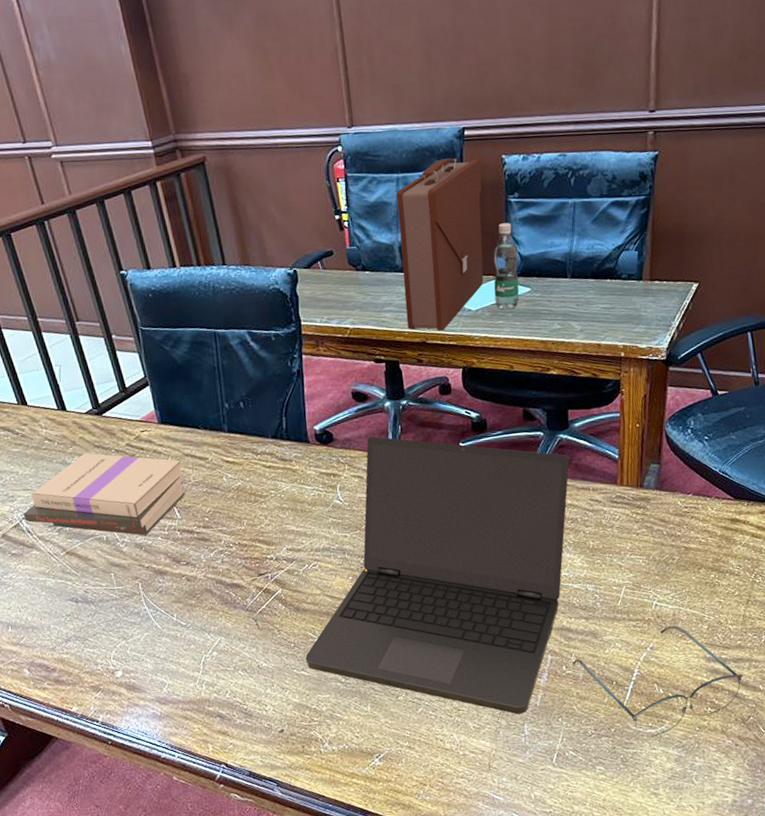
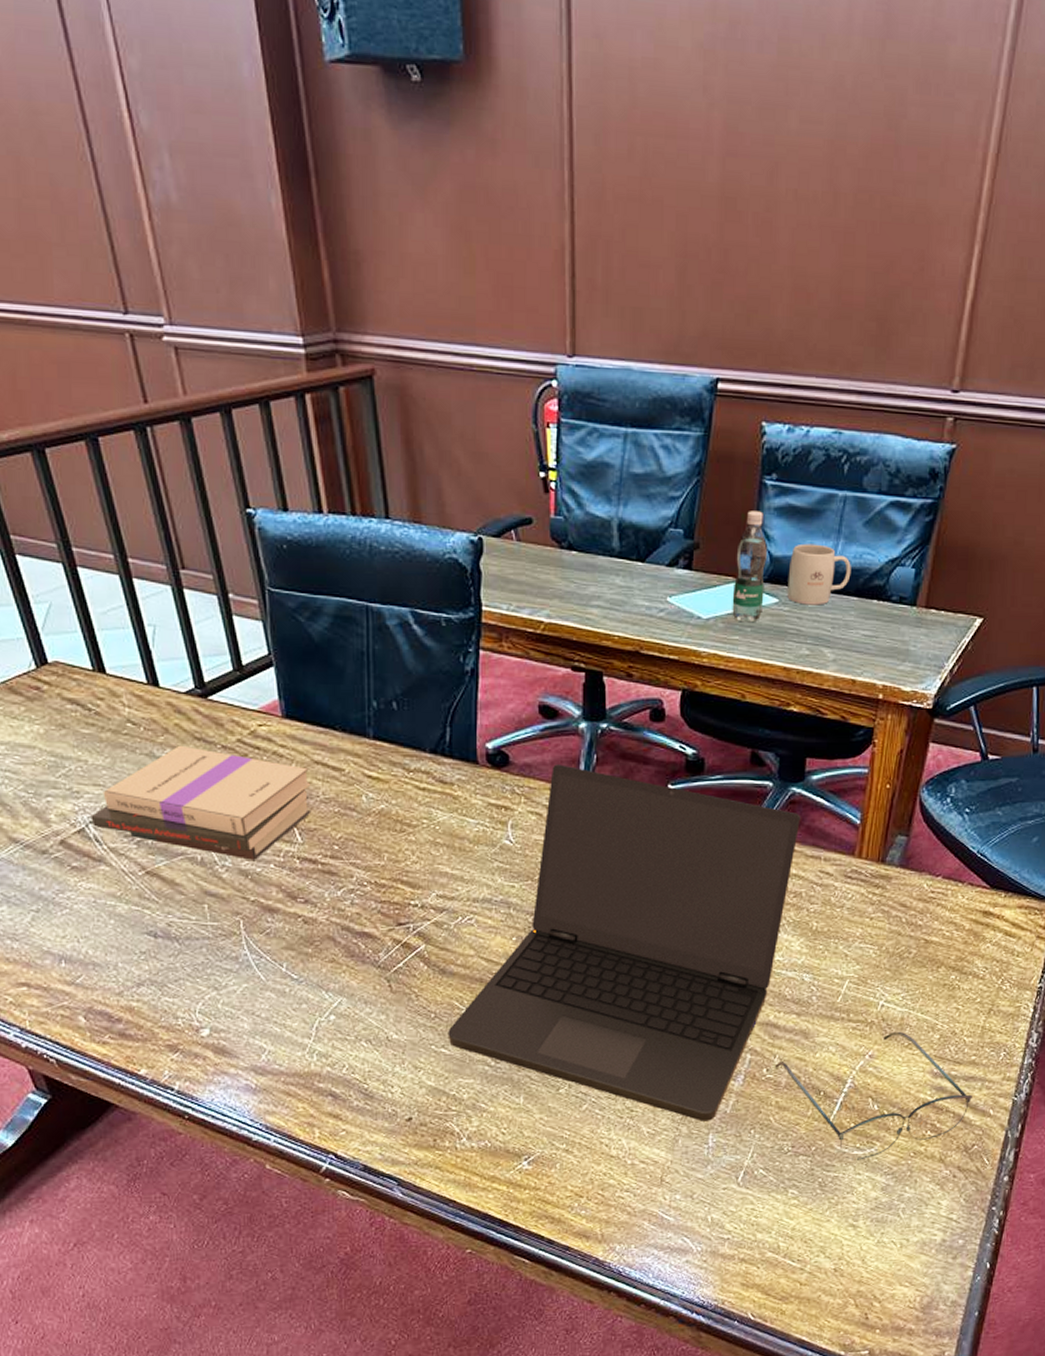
briefcase: present [396,158,484,331] -> none [618,416,735,640]
mug: none [536,242,587,290] -> present [787,543,851,606]

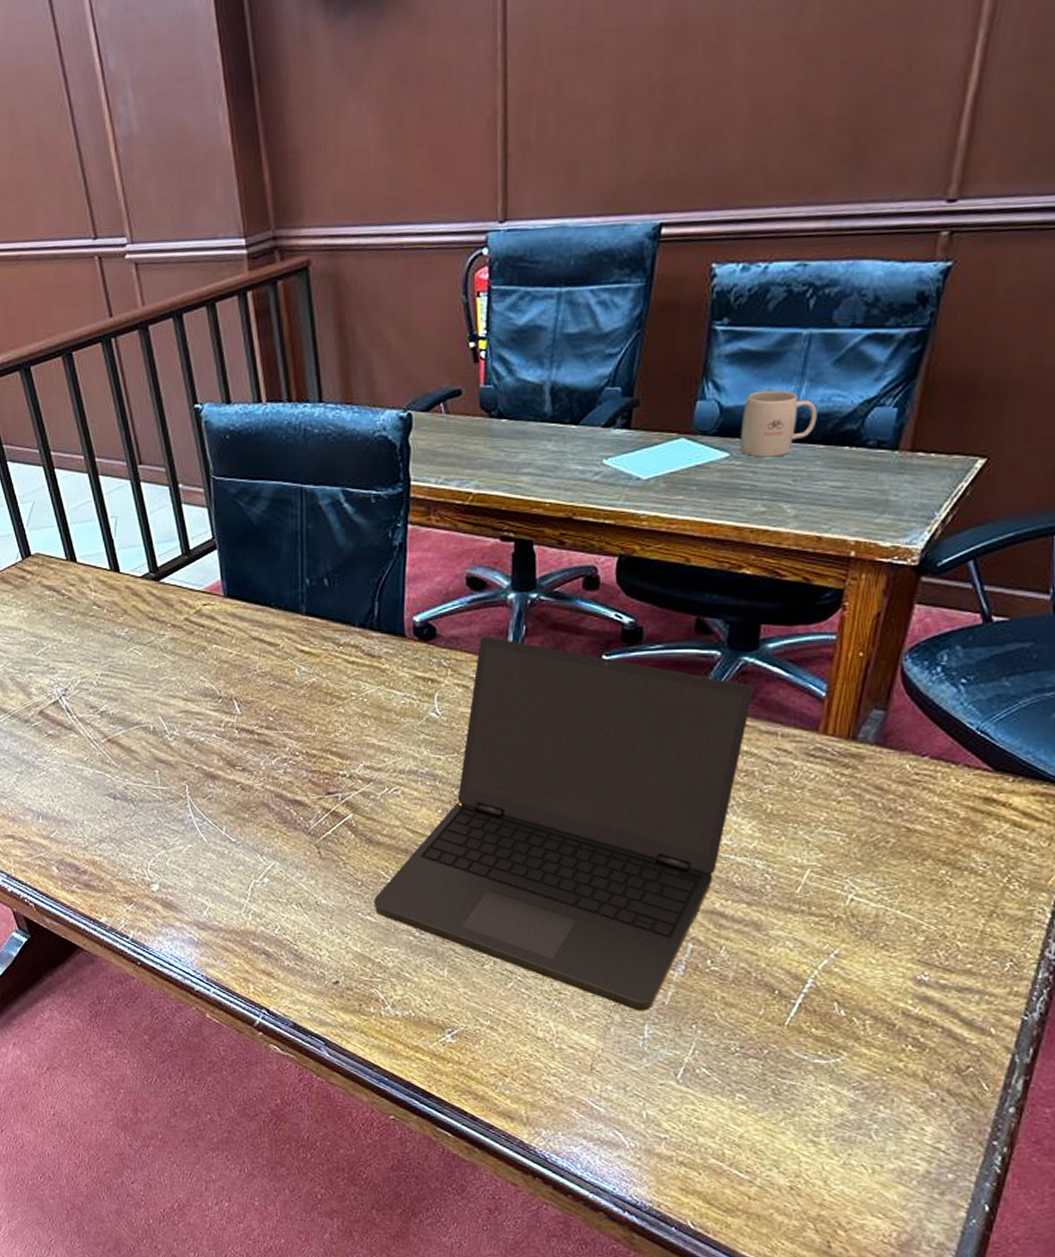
books: present [91,745,312,860] -> none [63,624,249,730]
bottle: present [732,511,768,623] -> none [675,360,718,481]
eyeglasses: present [775,1031,972,1161] -> none [721,929,967,1070]

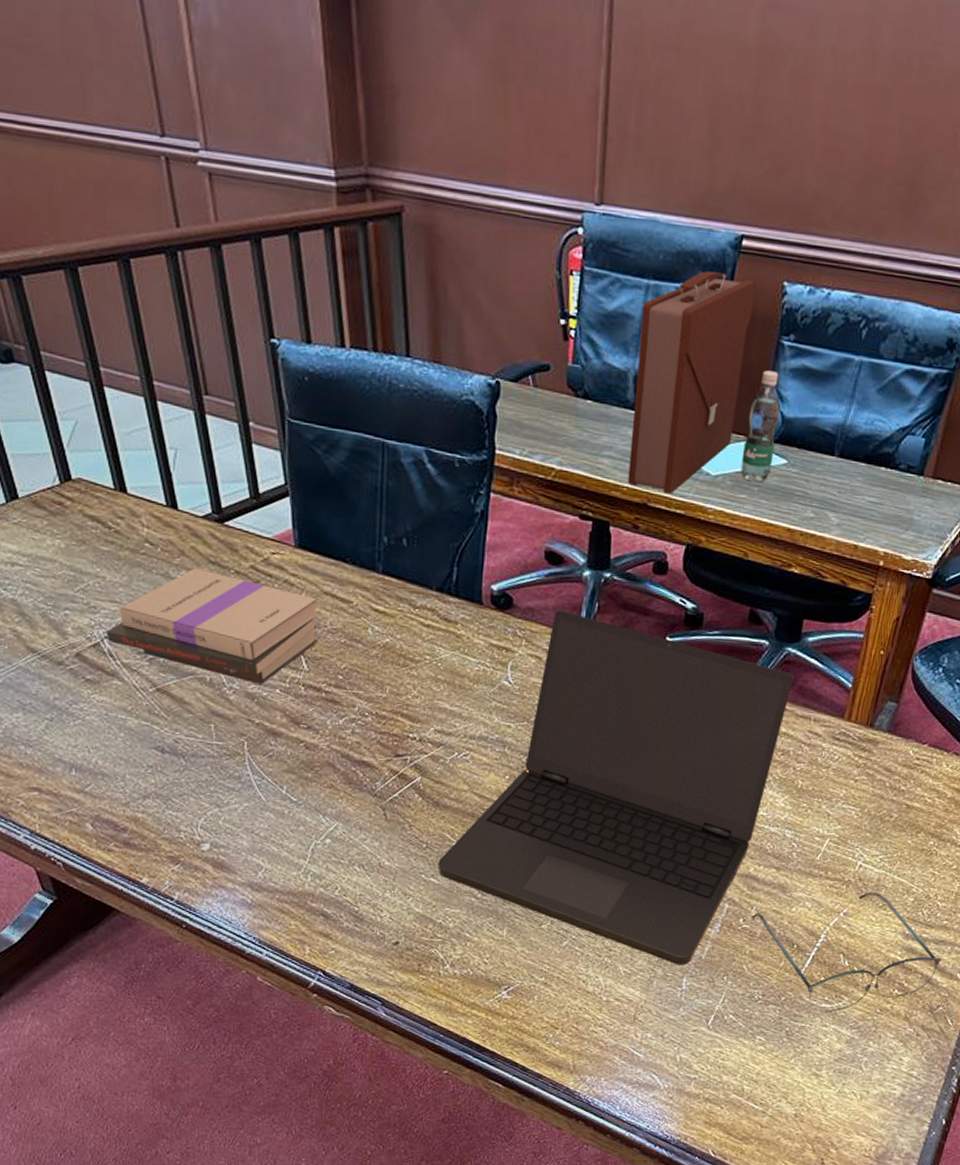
books: none [63,624,249,730] -> present [106,567,320,684]
briefcase: none [550,266,680,504] -> present [627,271,757,494]
bottle: none [675,360,718,481] -> present [740,370,781,483]
eyeglasses: none [721,929,967,1070] -> present [751,891,941,1013]
mug: present [740,390,817,458] -> none [796,406,862,469]

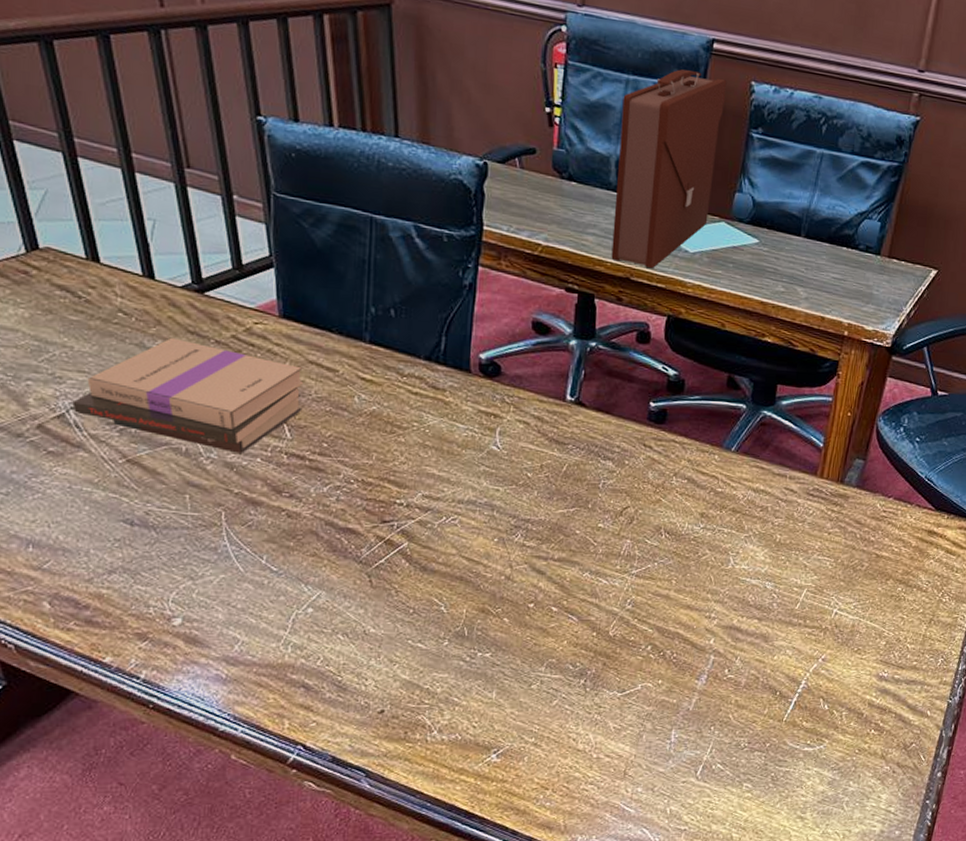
laptop: present [437,610,794,965] -> none [425,377,770,718]
bottle: present [740,370,781,483] -> none [716,159,752,260]
eyeglasses: present [751,891,941,1013] -> none [736,637,913,756]

